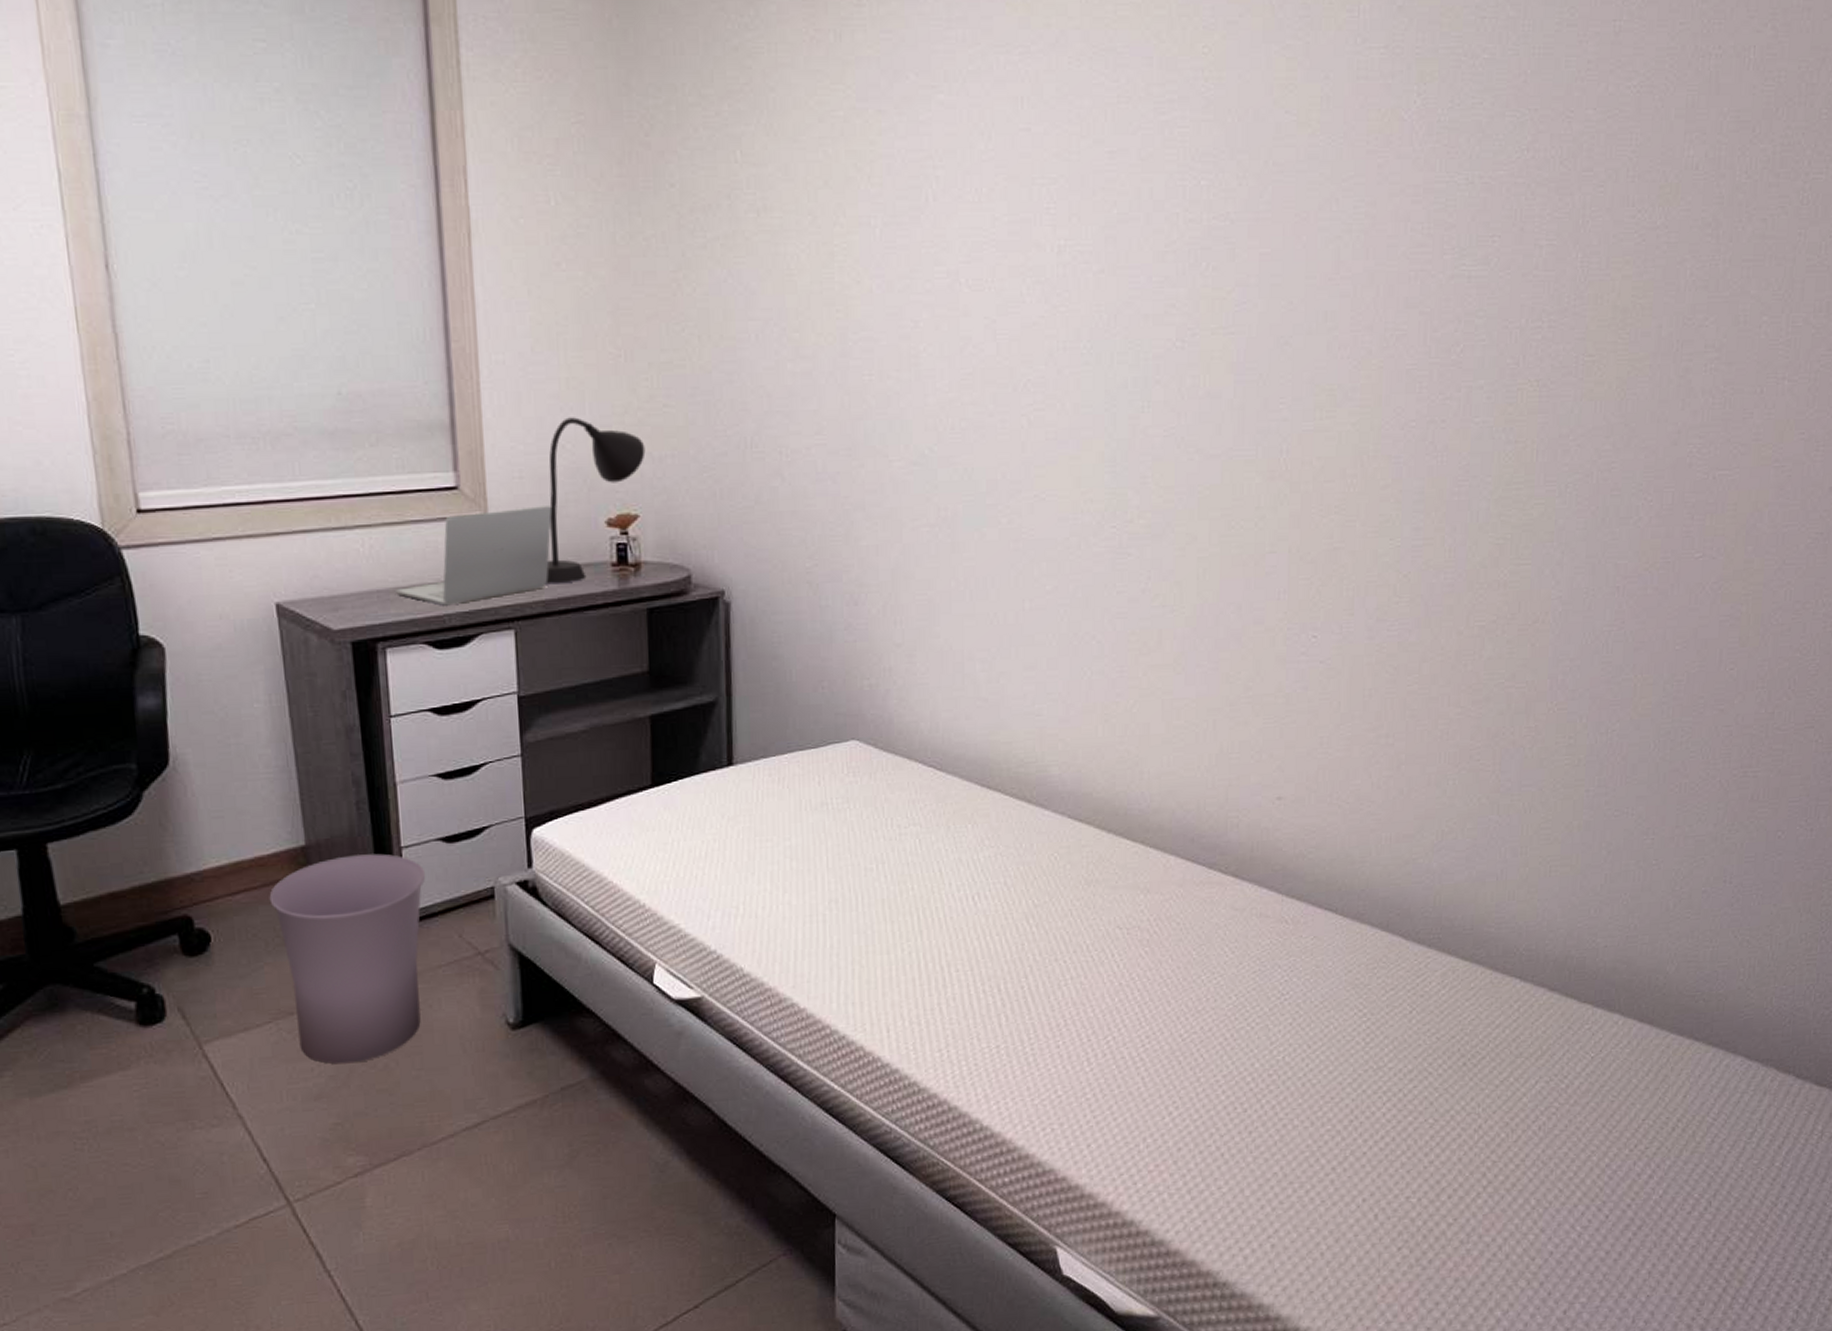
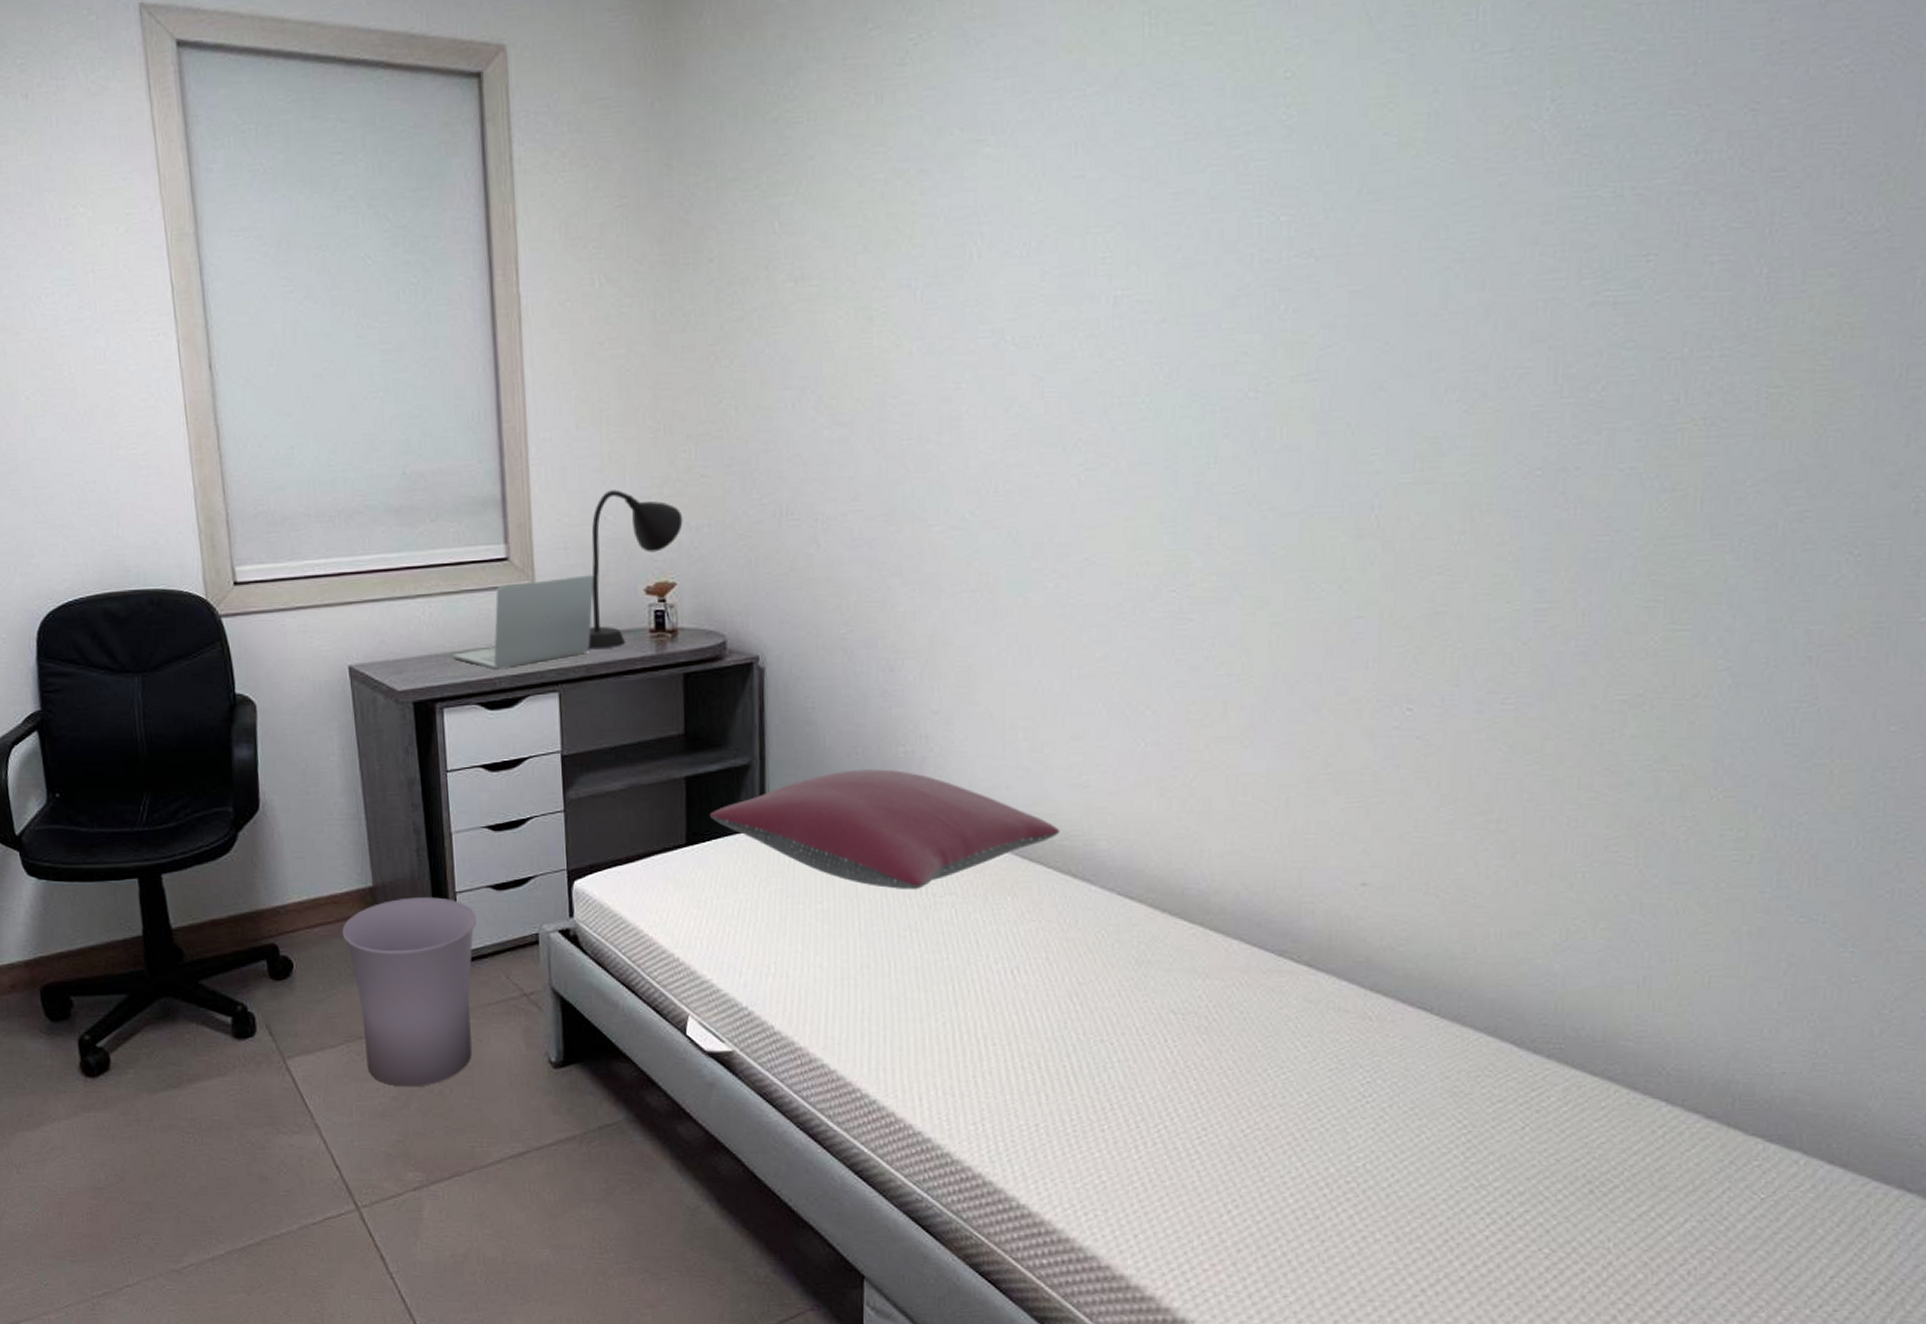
pillow: none [676,702,1015,823] -> present [710,769,1060,890]

